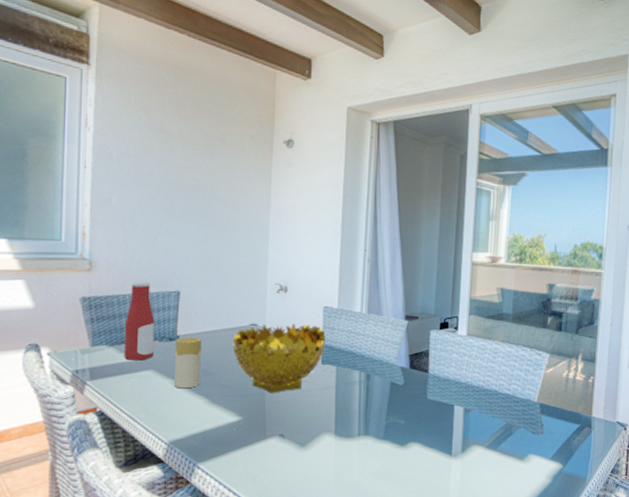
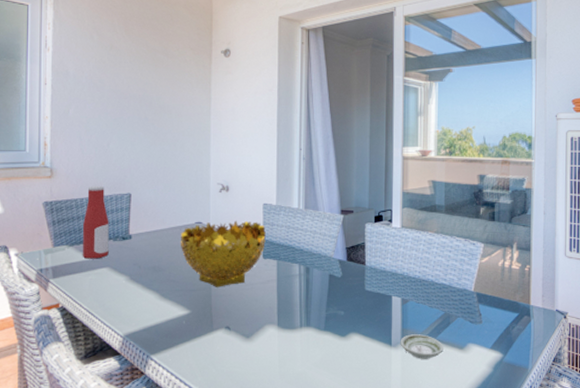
candle: present [174,336,203,389] -> none [127,235,153,285]
saucer: none [460,444,504,469] -> present [400,334,443,359]

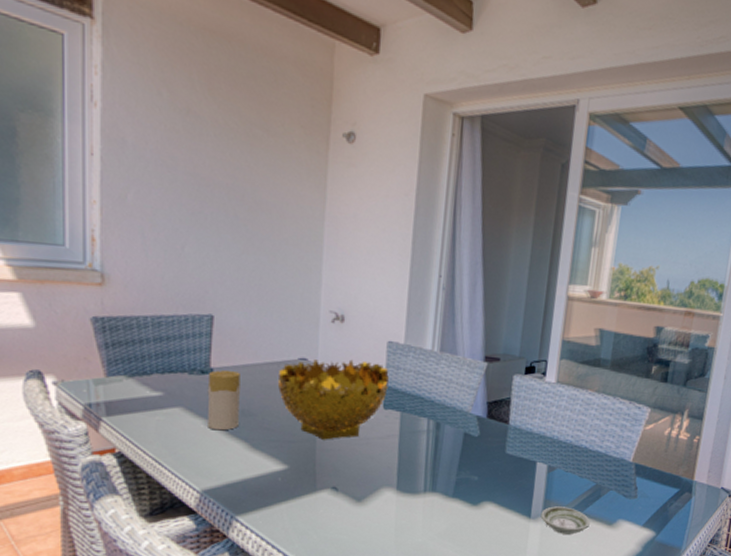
bottle: present [83,185,109,259] -> none [147,300,183,396]
candle: none [127,235,153,285] -> present [207,369,242,431]

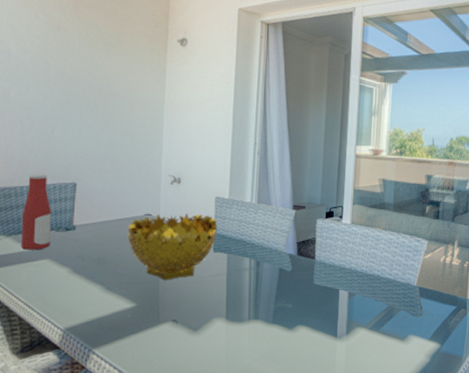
bottle: none [147,300,183,396] -> present [21,173,52,250]
candle: present [207,369,242,431] -> none [70,226,98,277]
saucer: present [540,506,590,535] -> none [345,326,386,350]

